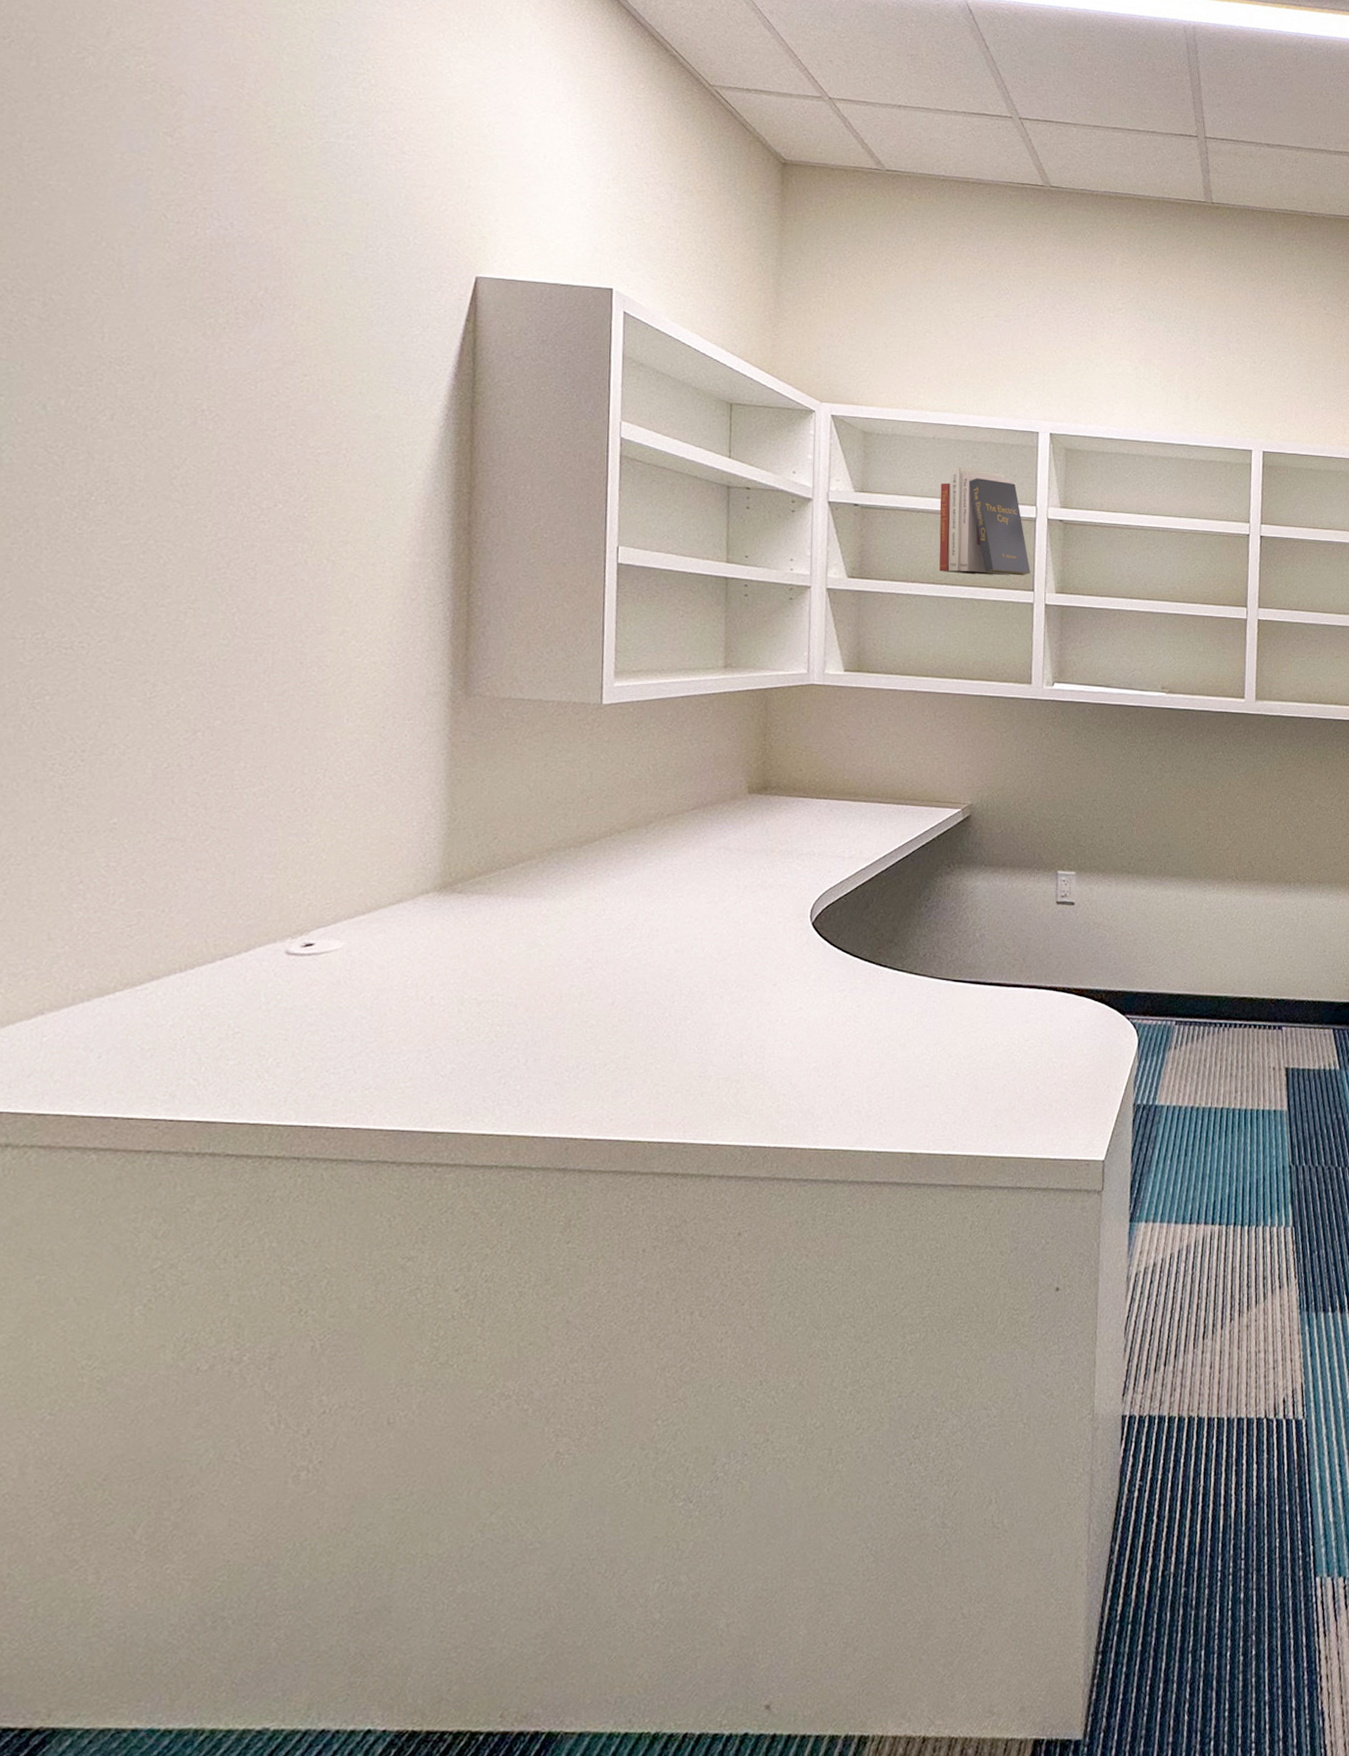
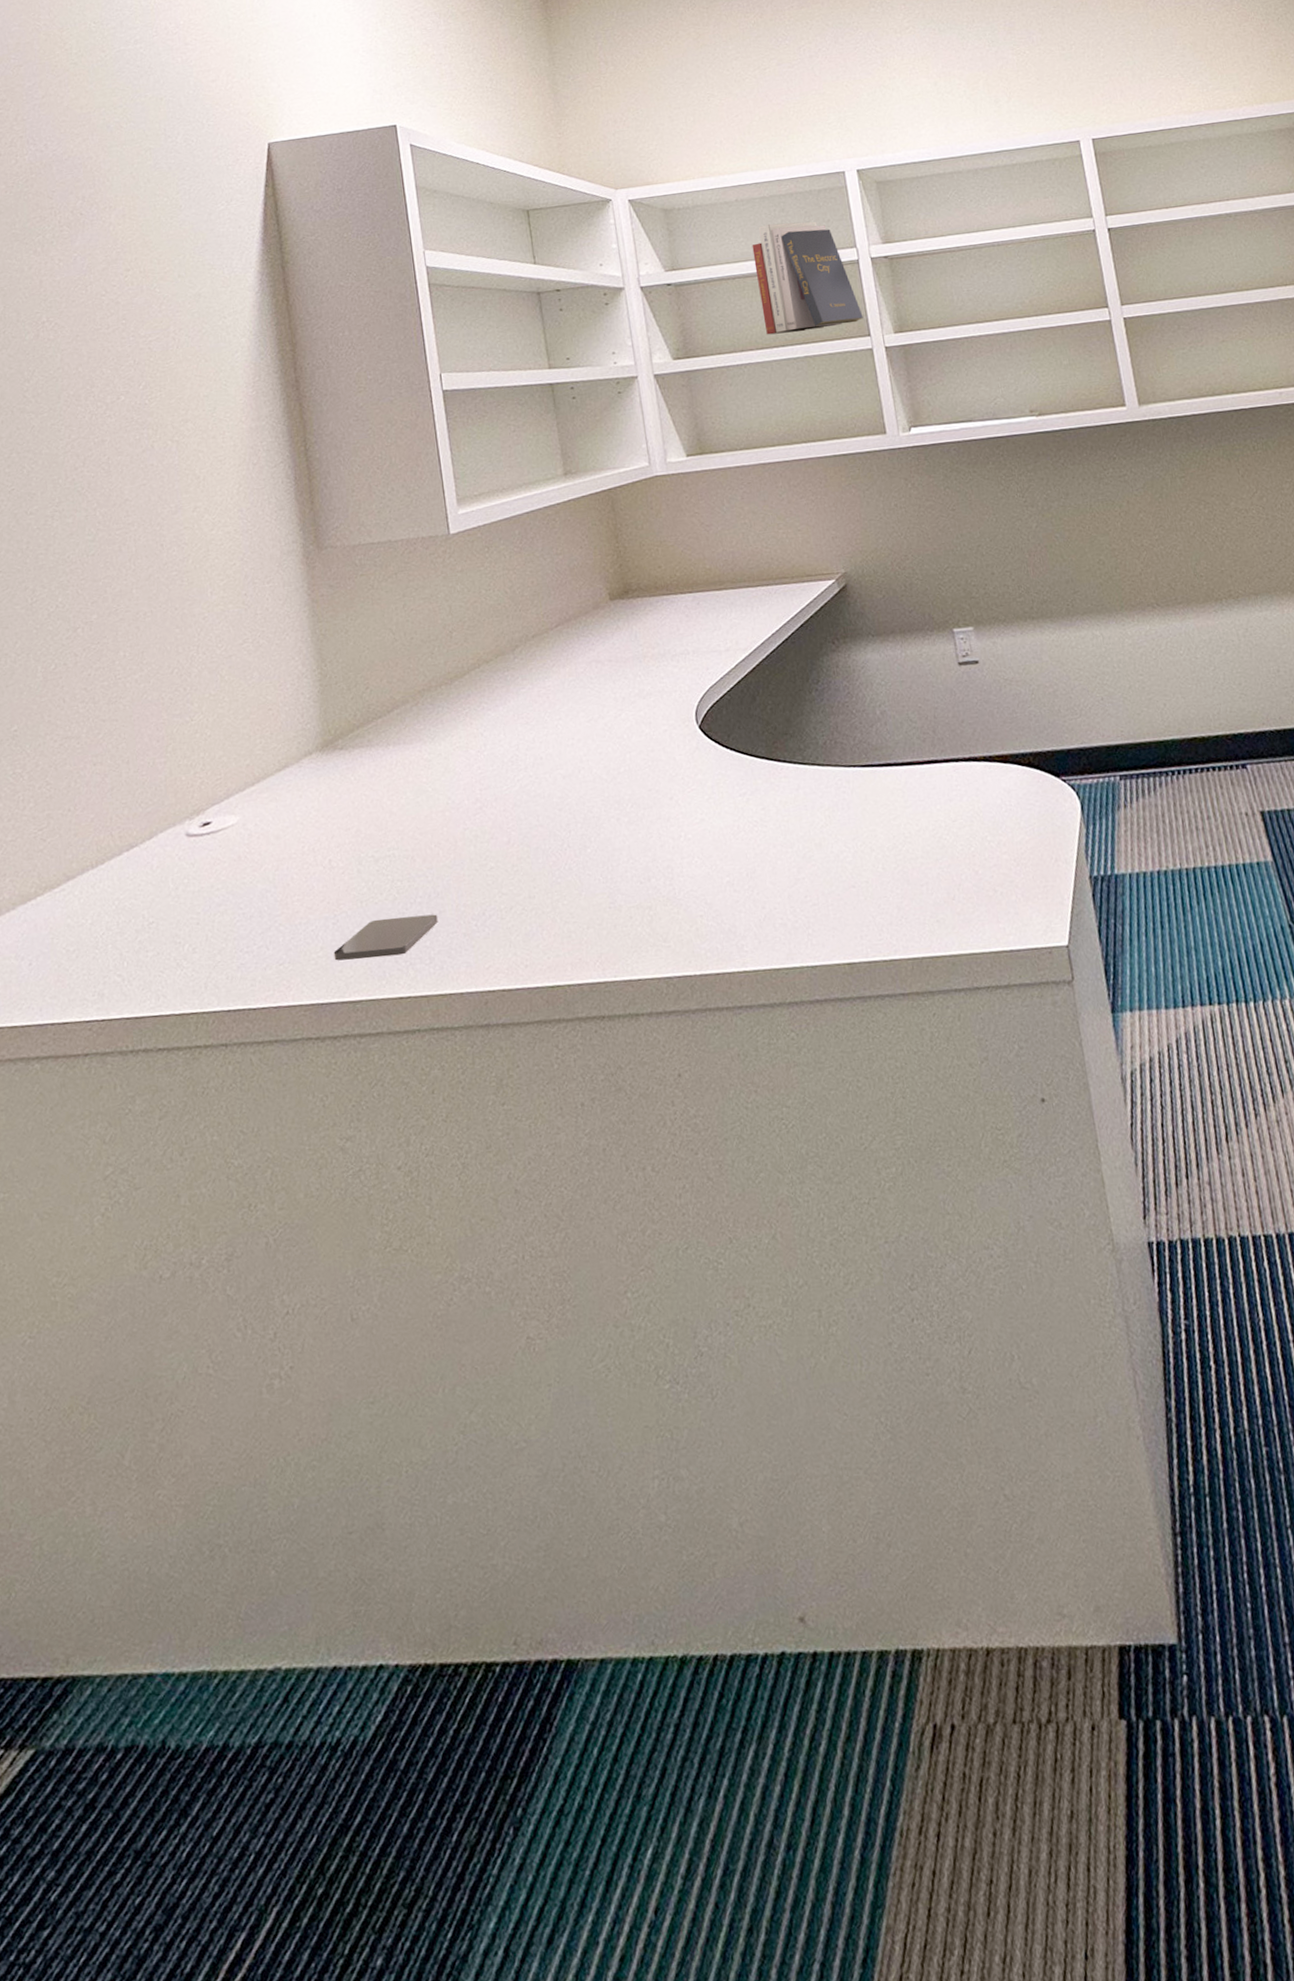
smartphone: none [422,1058,532,1095] -> present [333,914,438,961]

